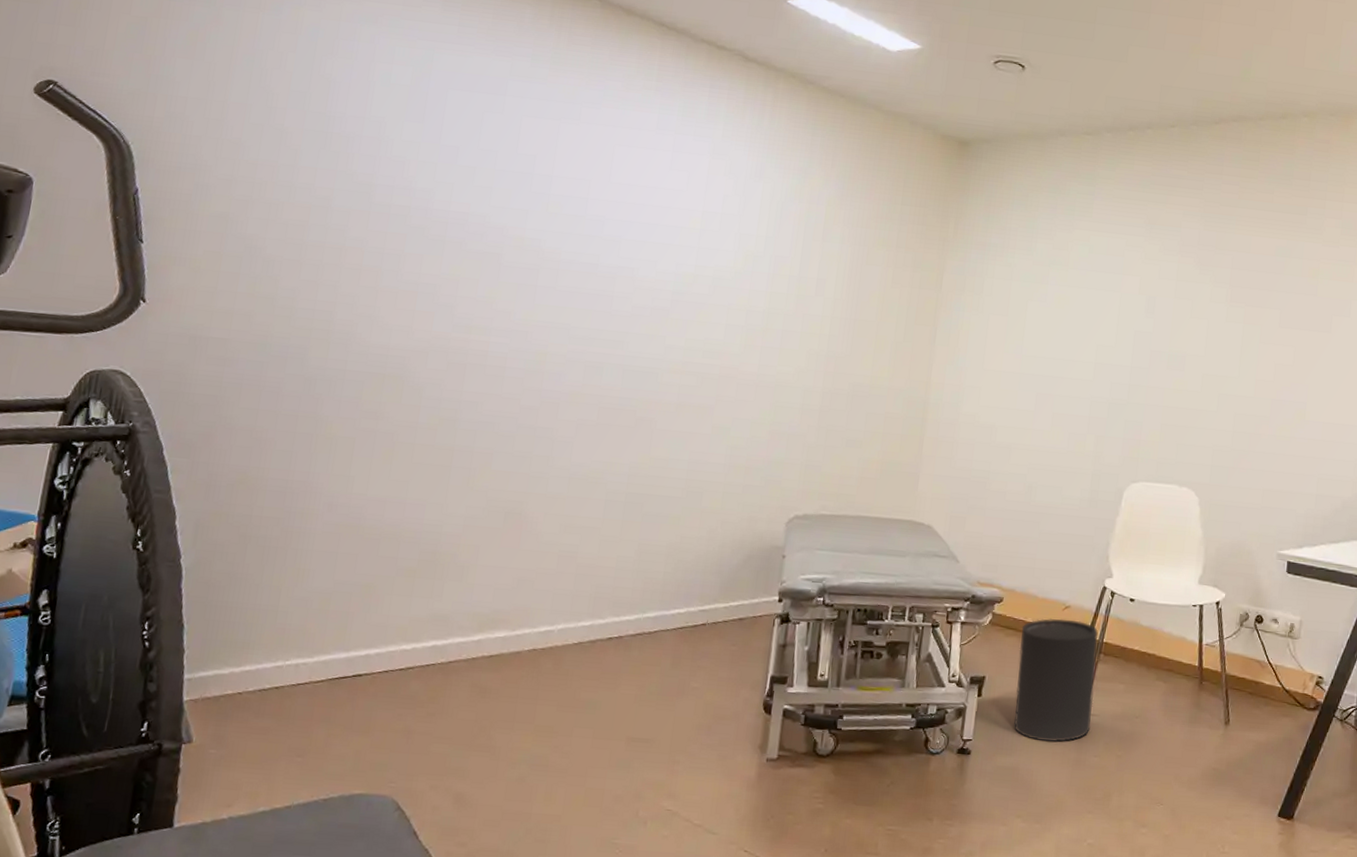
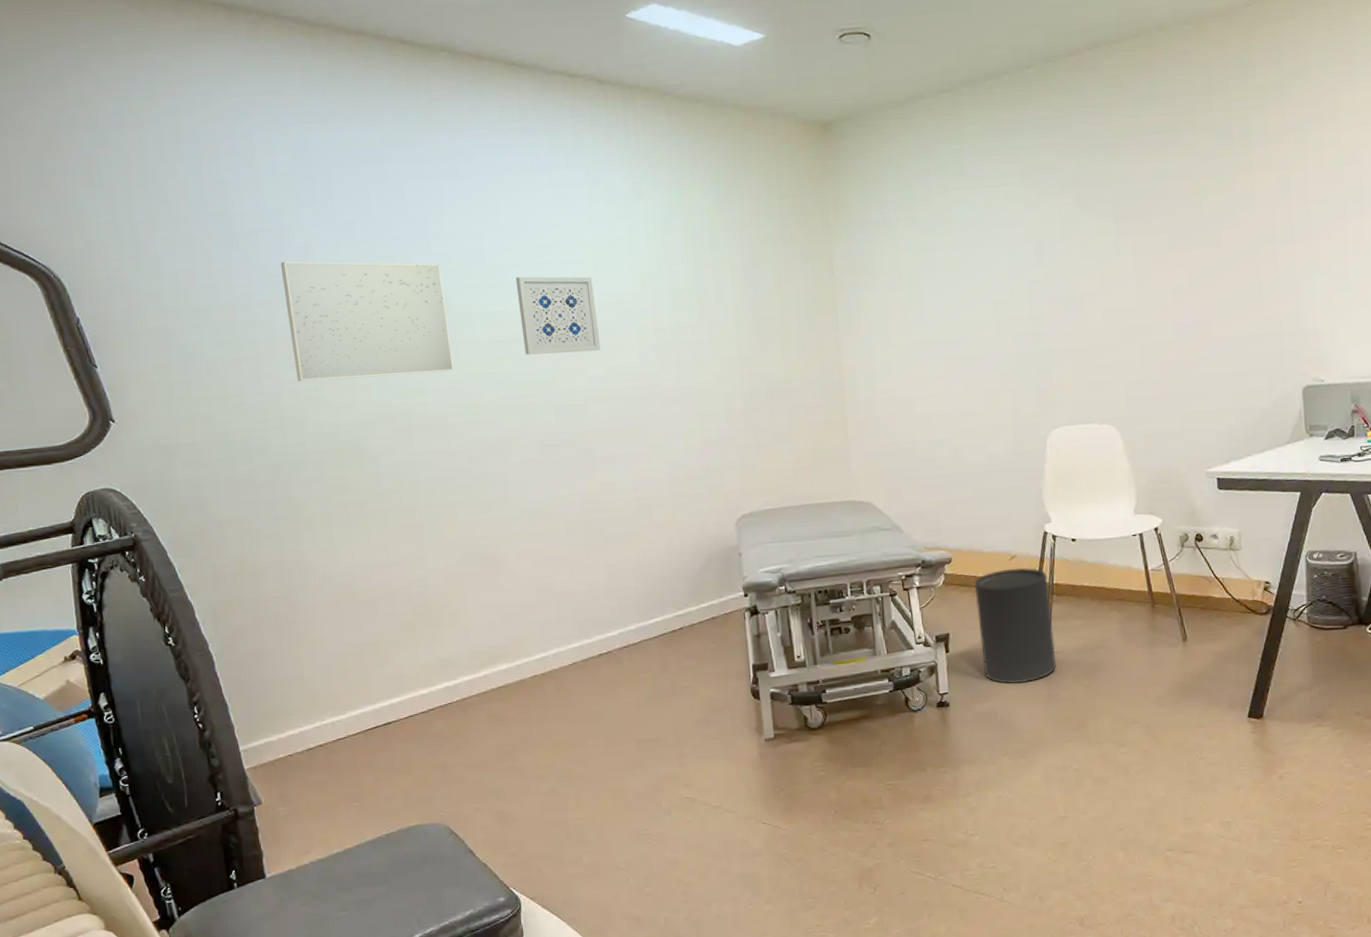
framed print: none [356,172,539,314] -> present [281,261,454,381]
wall art: none [605,232,694,322] -> present [515,276,600,355]

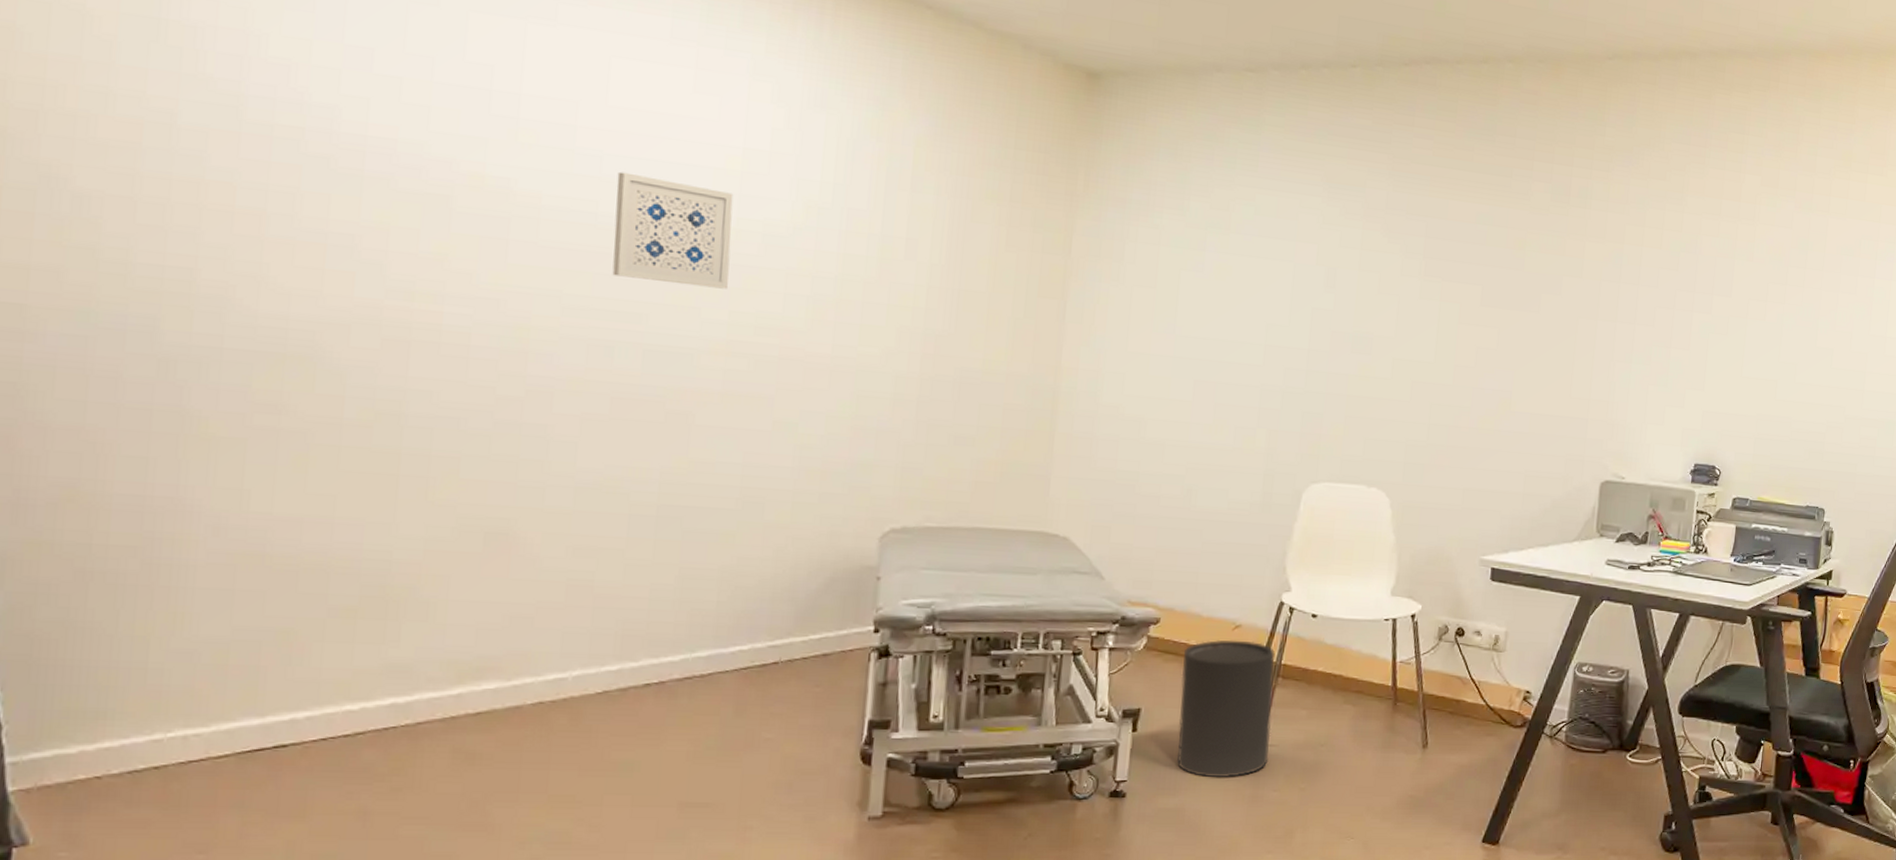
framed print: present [281,261,454,381] -> none [230,77,504,277]

